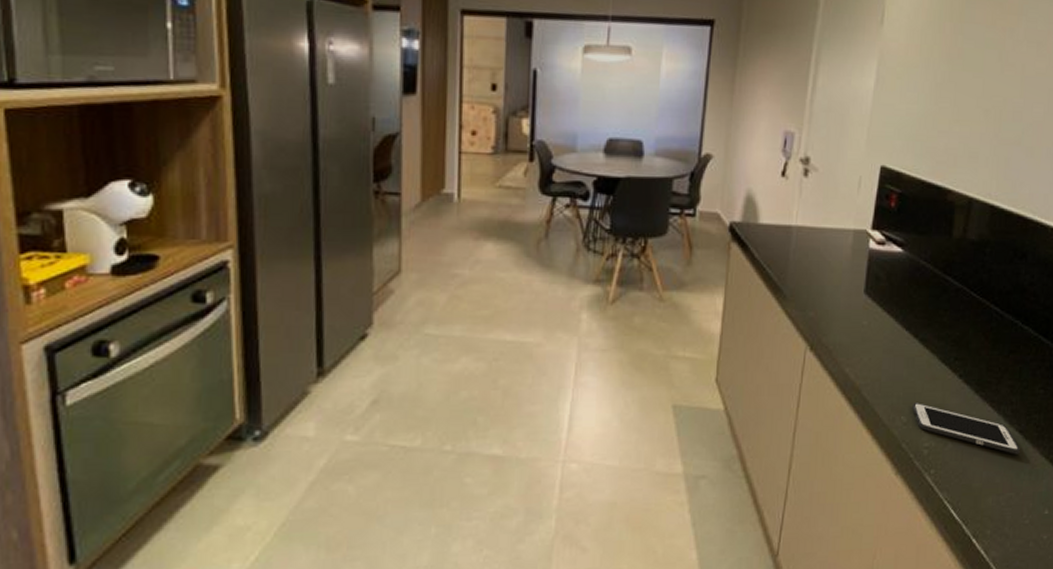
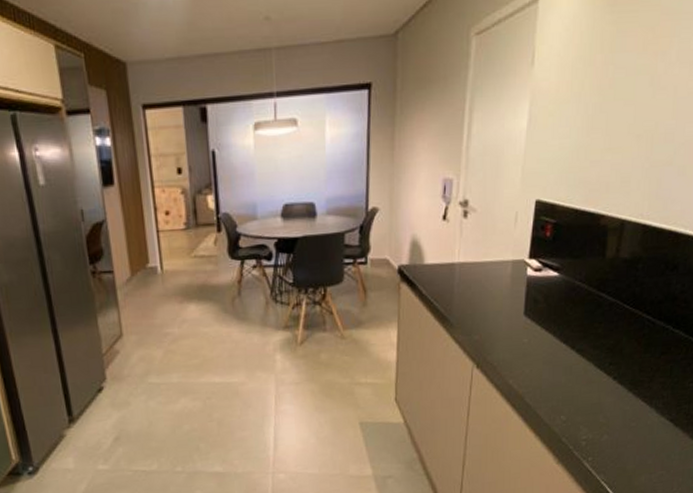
cell phone: present [912,403,1020,454] -> none [571,403,671,440]

